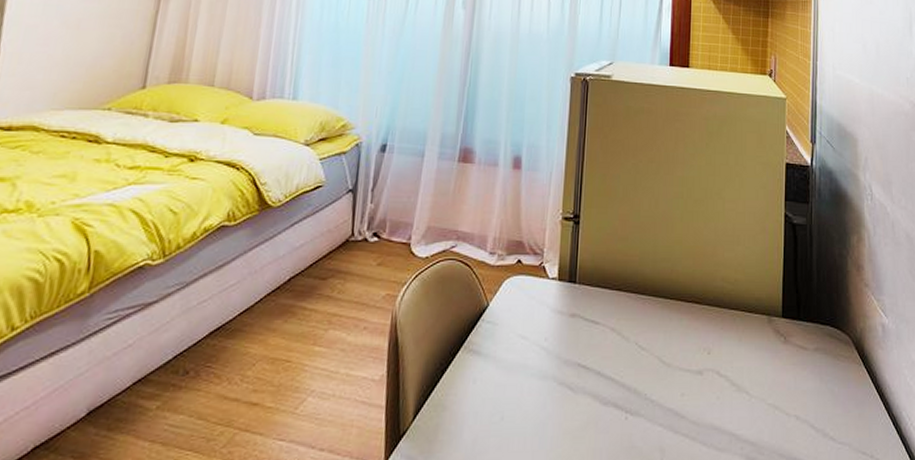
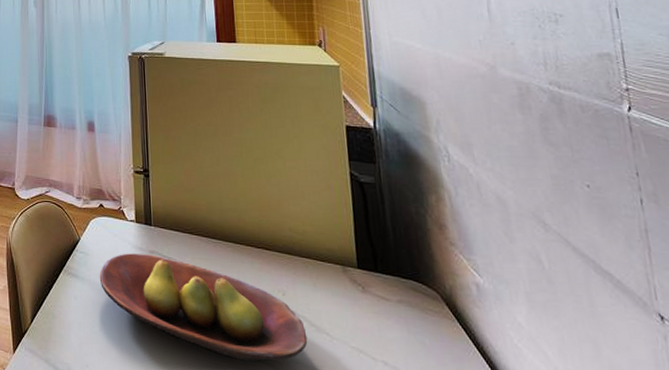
fruit bowl: none [507,319,727,434] -> present [99,253,308,361]

